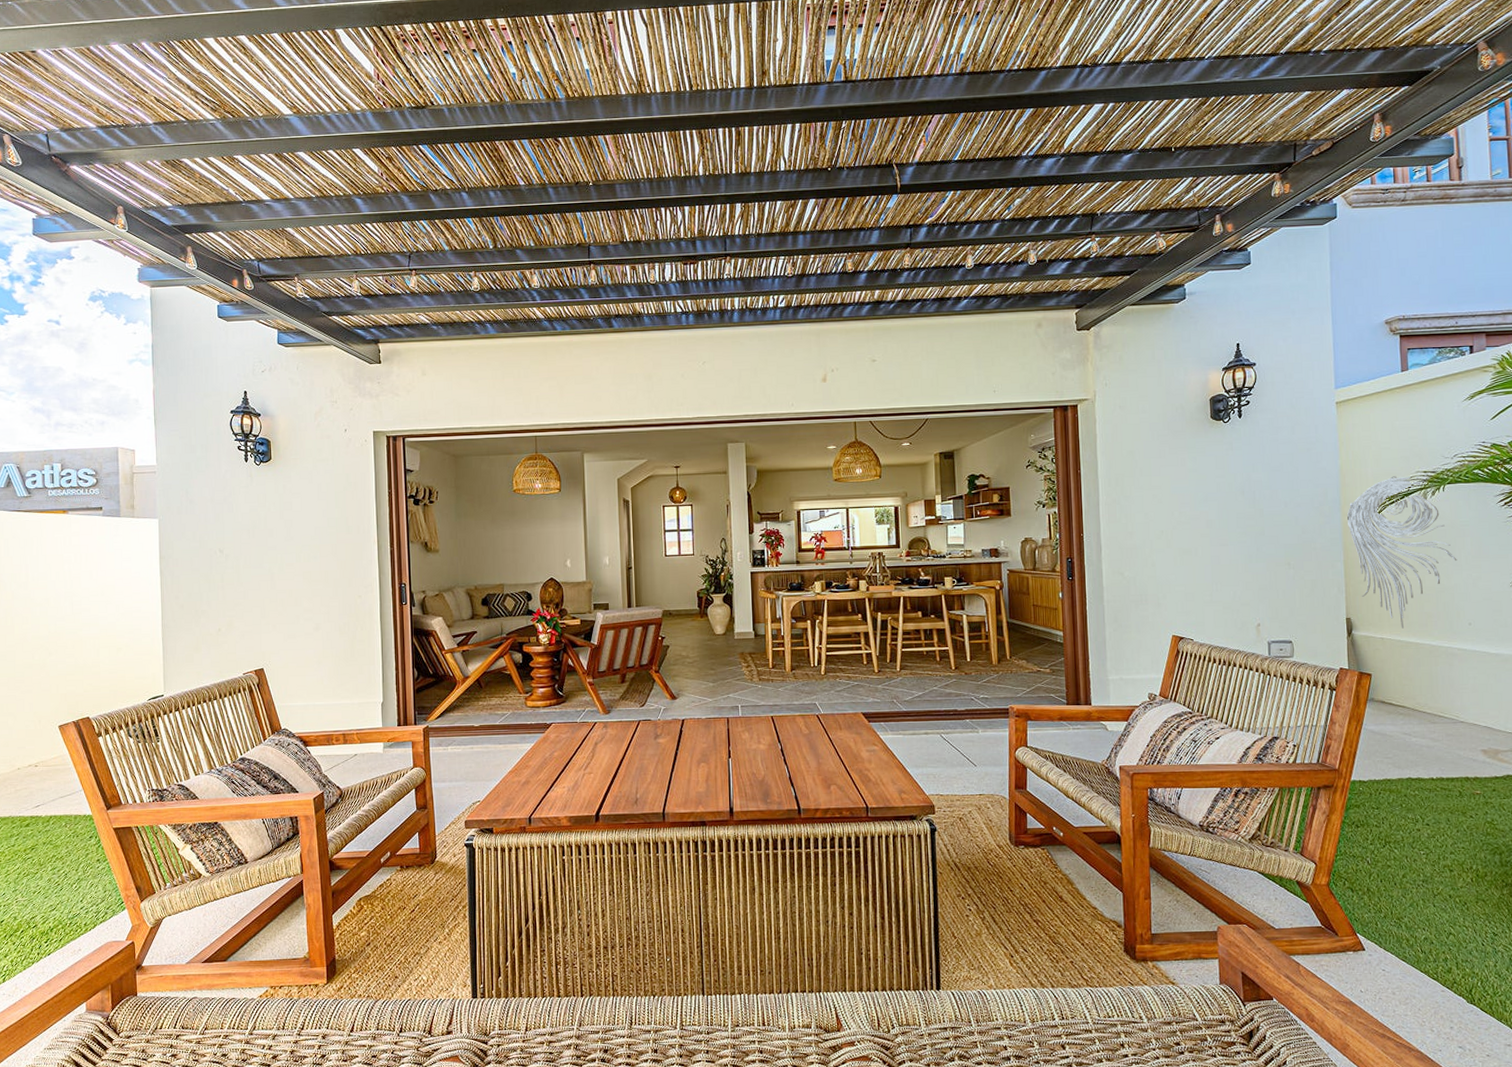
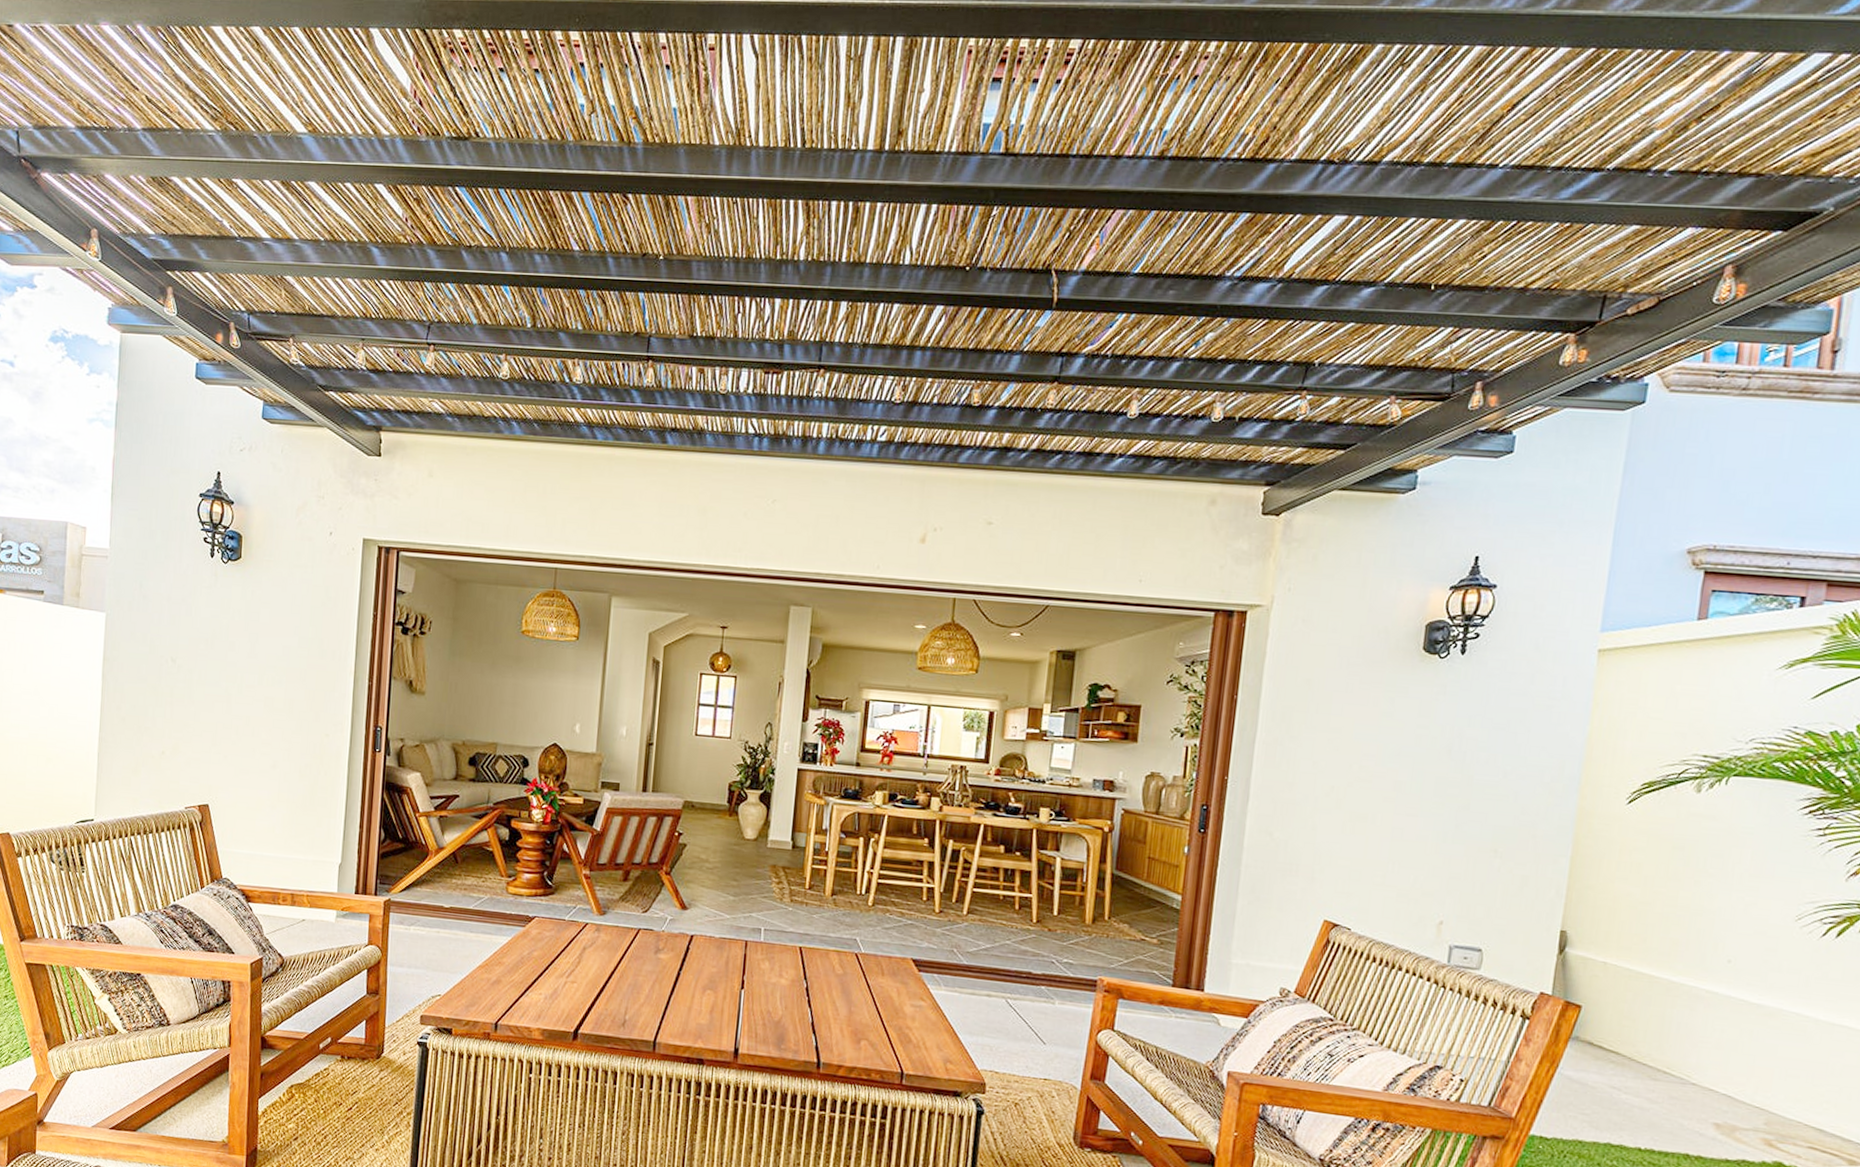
wall sculpture: present [1347,468,1457,629] -> none [1585,752,1728,955]

